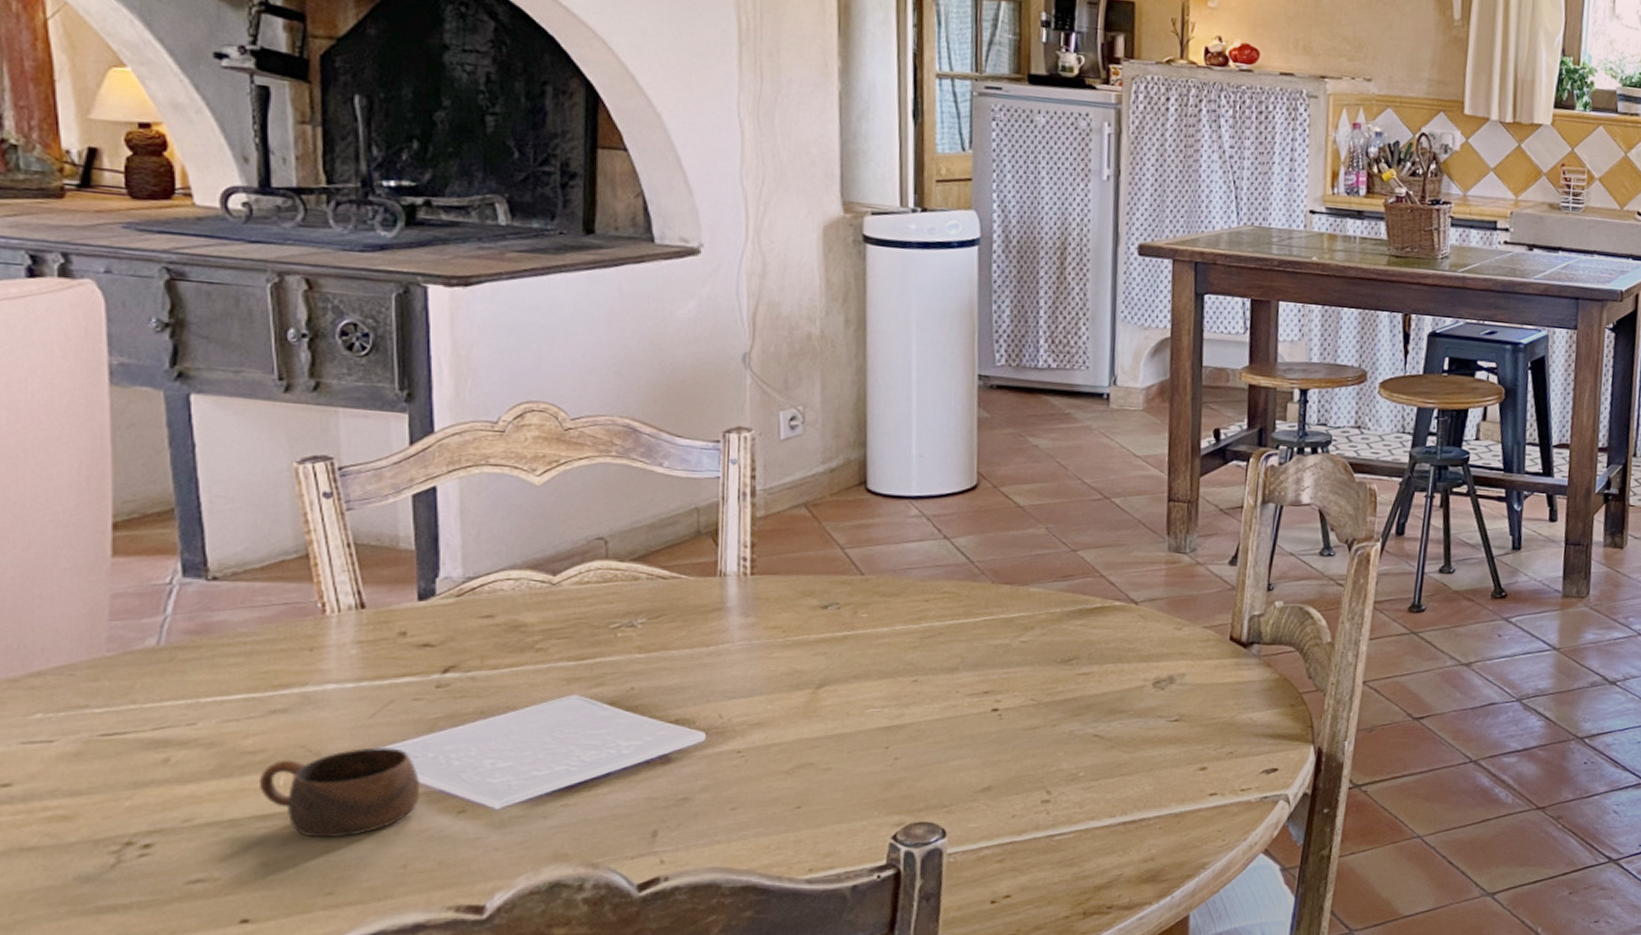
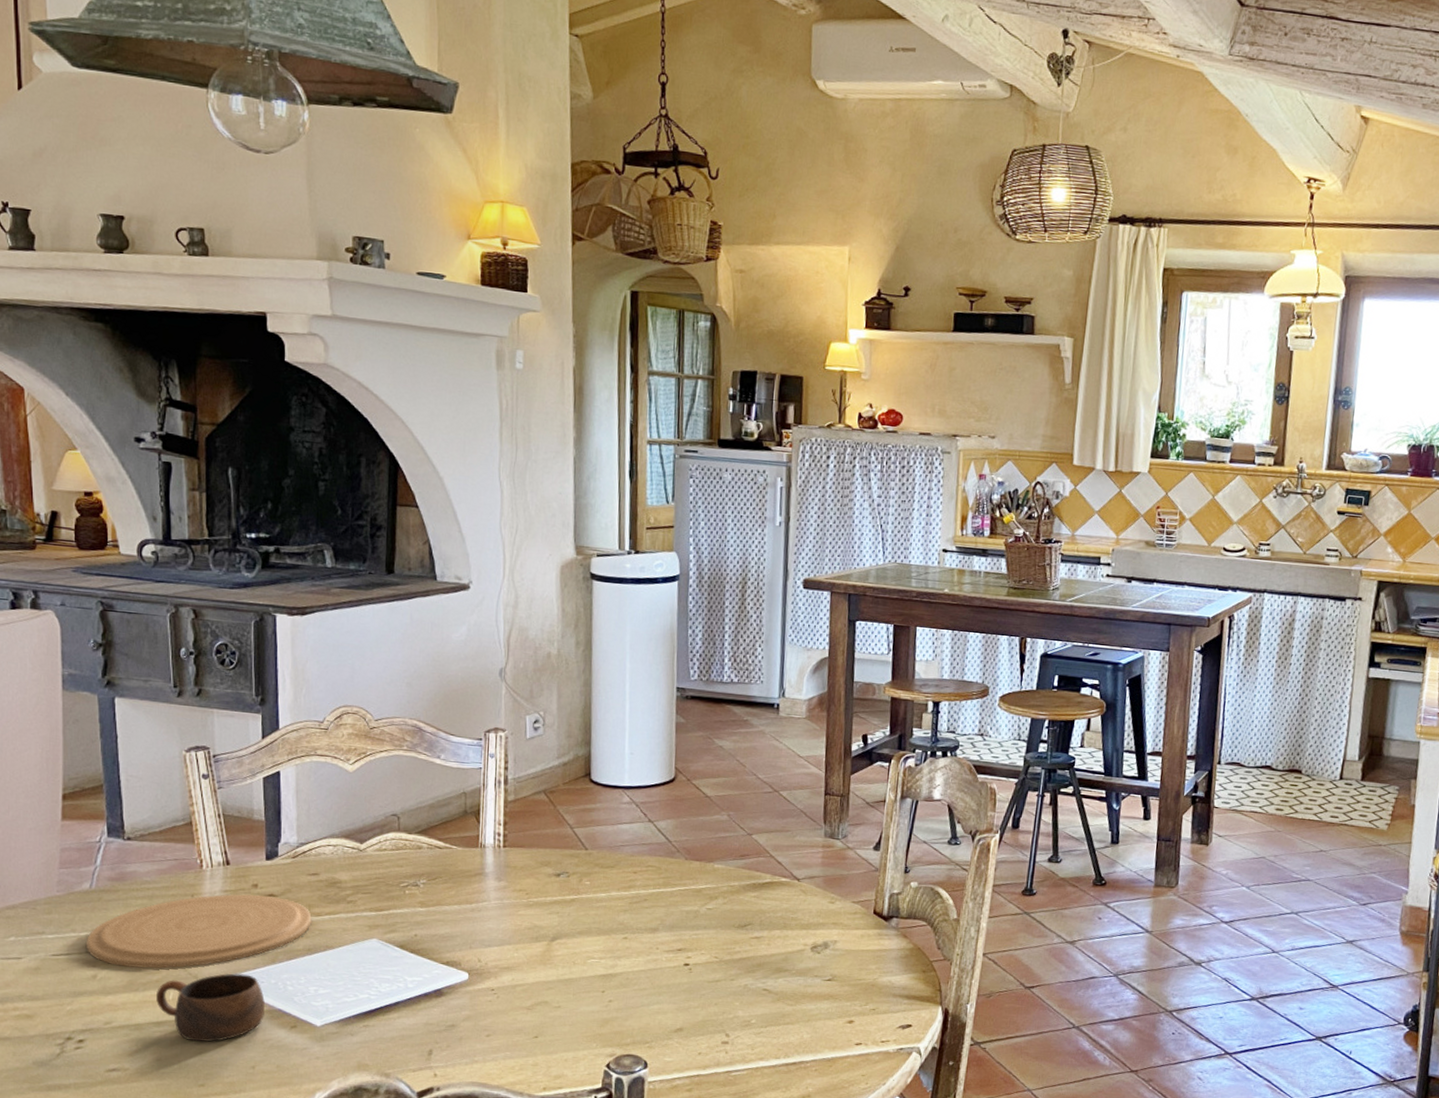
plate: none [153,645,485,747] -> present [87,894,312,969]

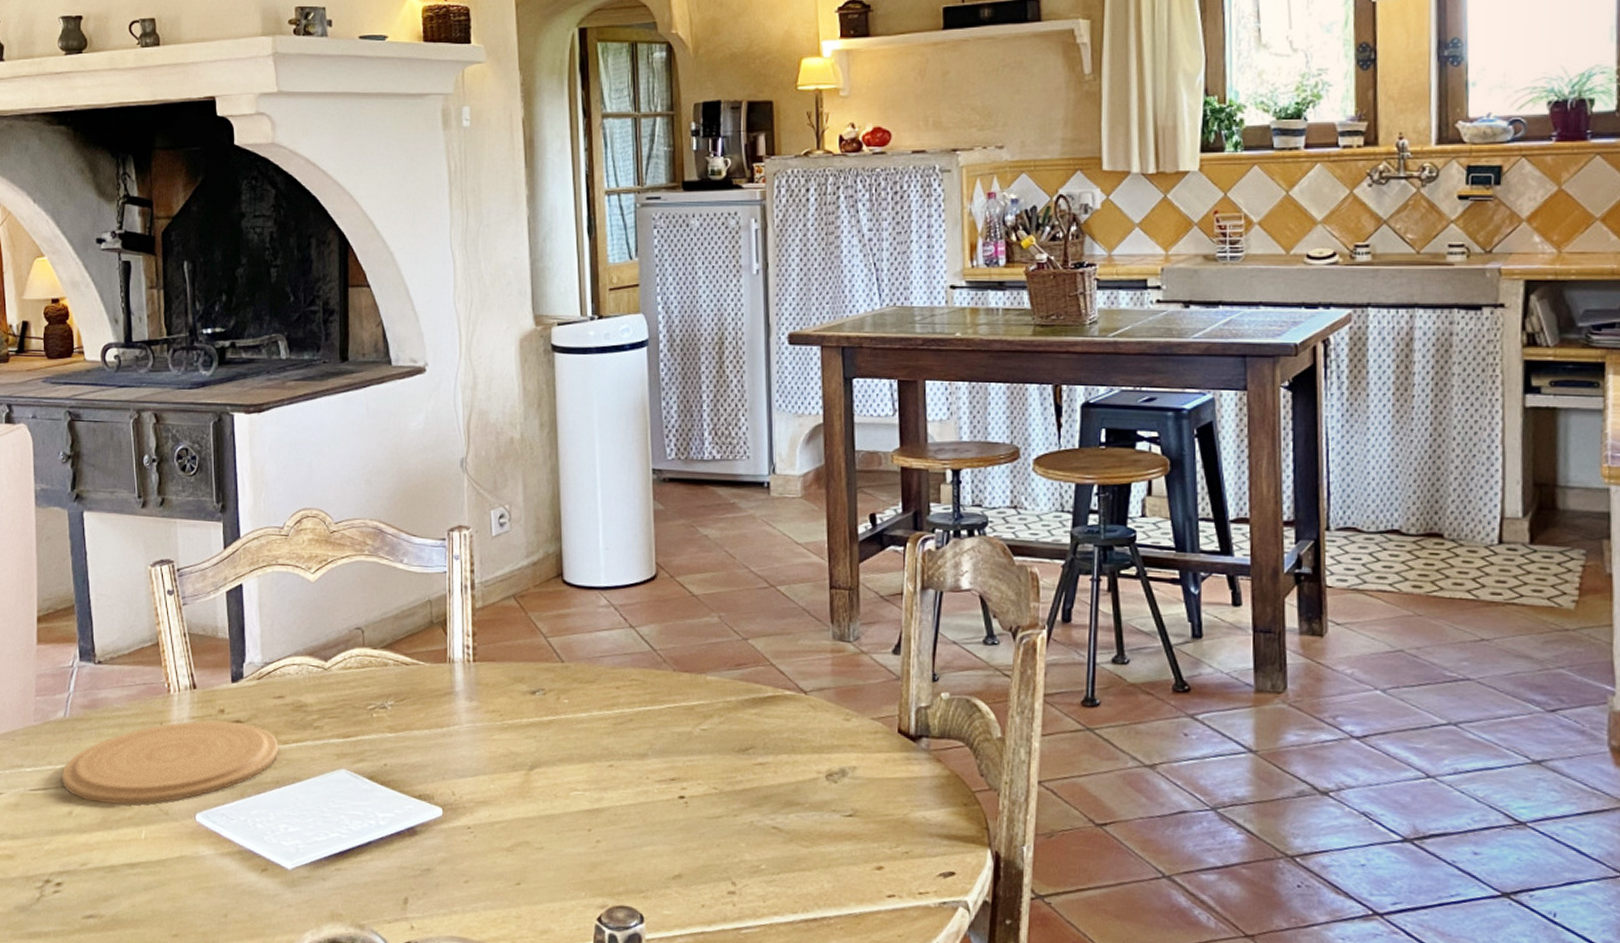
cup: present [156,973,265,1043] -> none [129,809,235,887]

